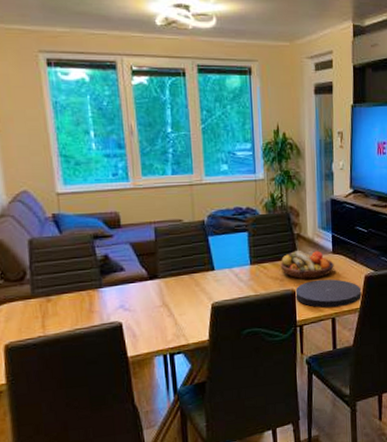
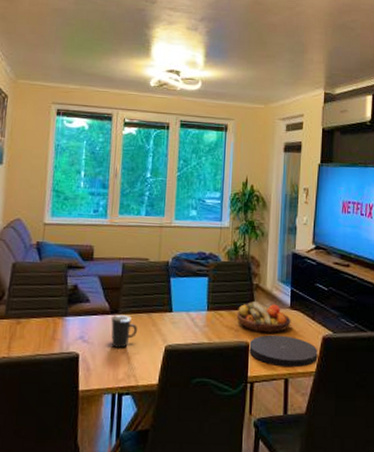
mug: none [151,279,180,312] -> present [111,315,137,348]

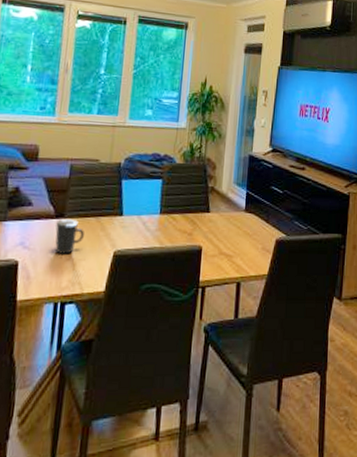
fruit bowl: present [236,302,291,333] -> none [190,205,245,237]
plate: present [249,334,318,368] -> none [201,238,271,271]

